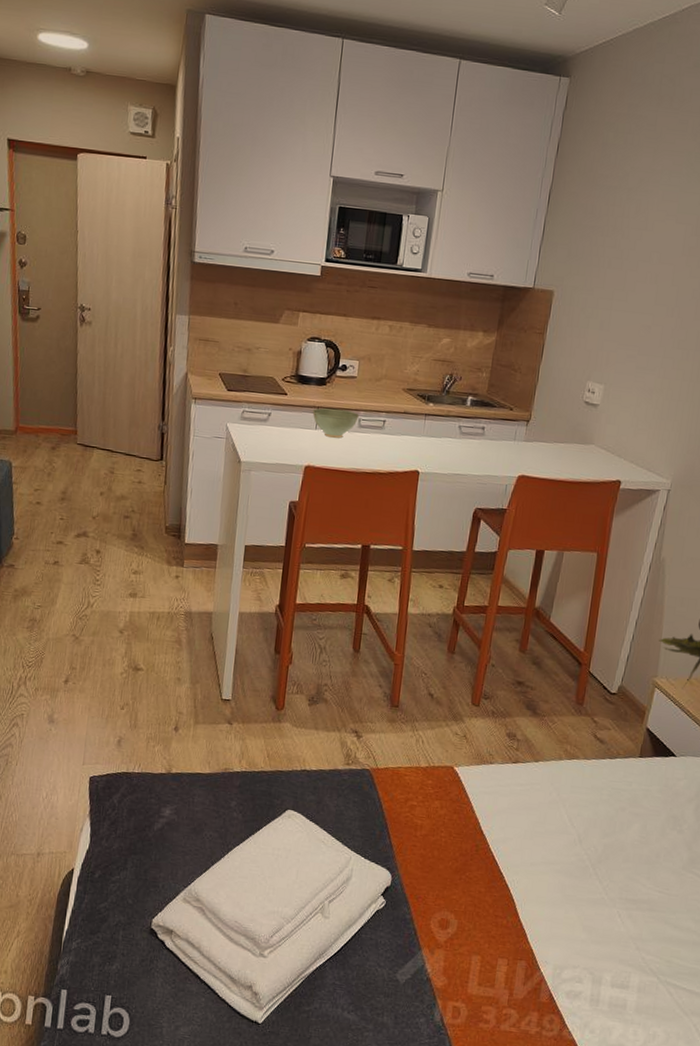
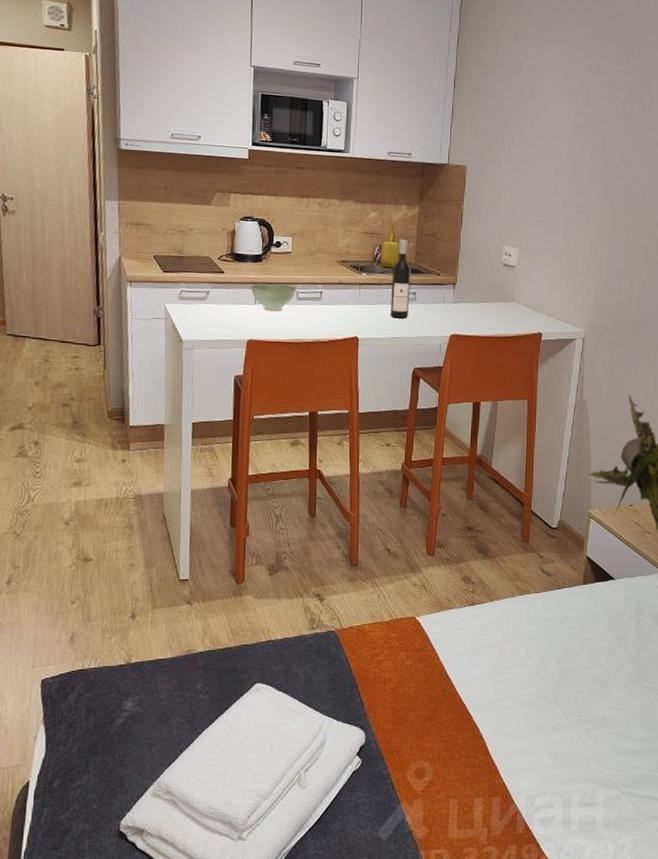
soap dispenser: none [448,352,472,400] -> present [379,225,400,268]
bottle: none [455,368,482,455] -> present [390,238,411,319]

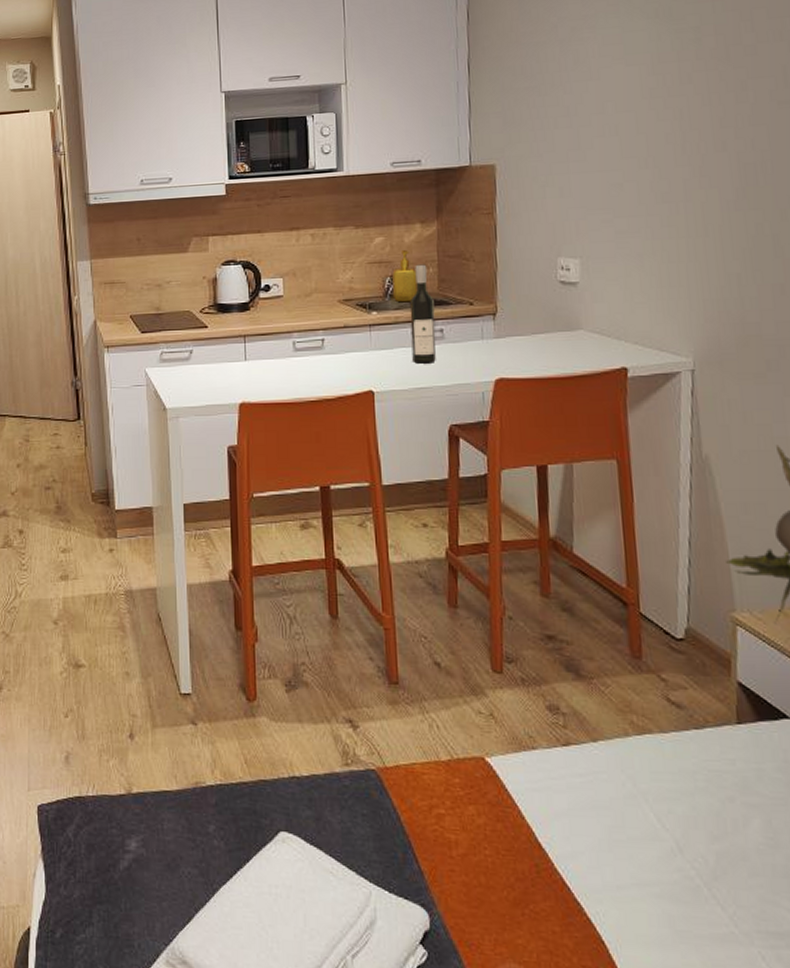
bowl: present [250,283,296,311] -> none [238,334,292,367]

